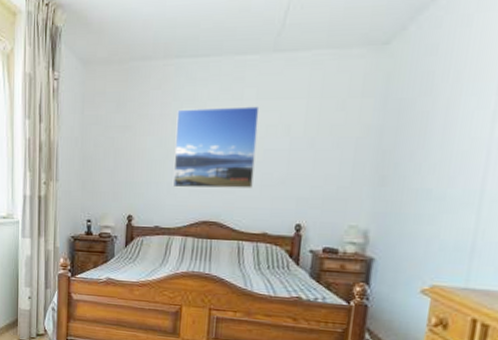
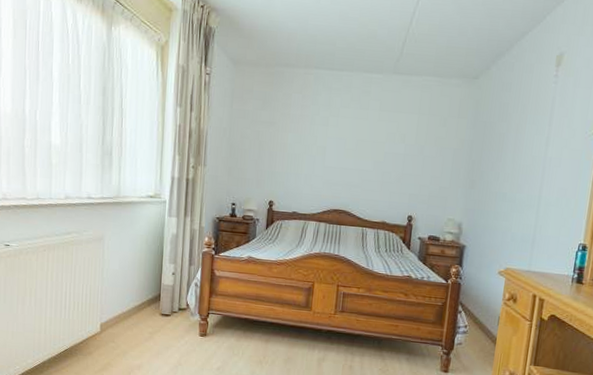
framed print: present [172,106,260,189] -> none [309,112,382,184]

